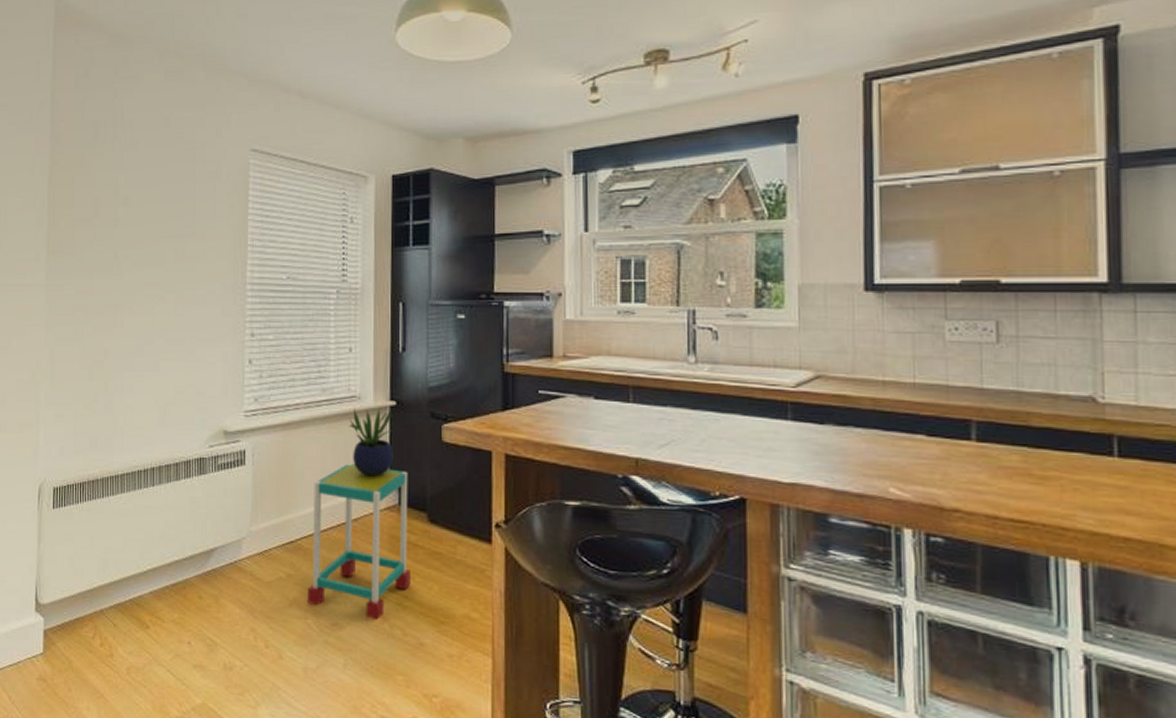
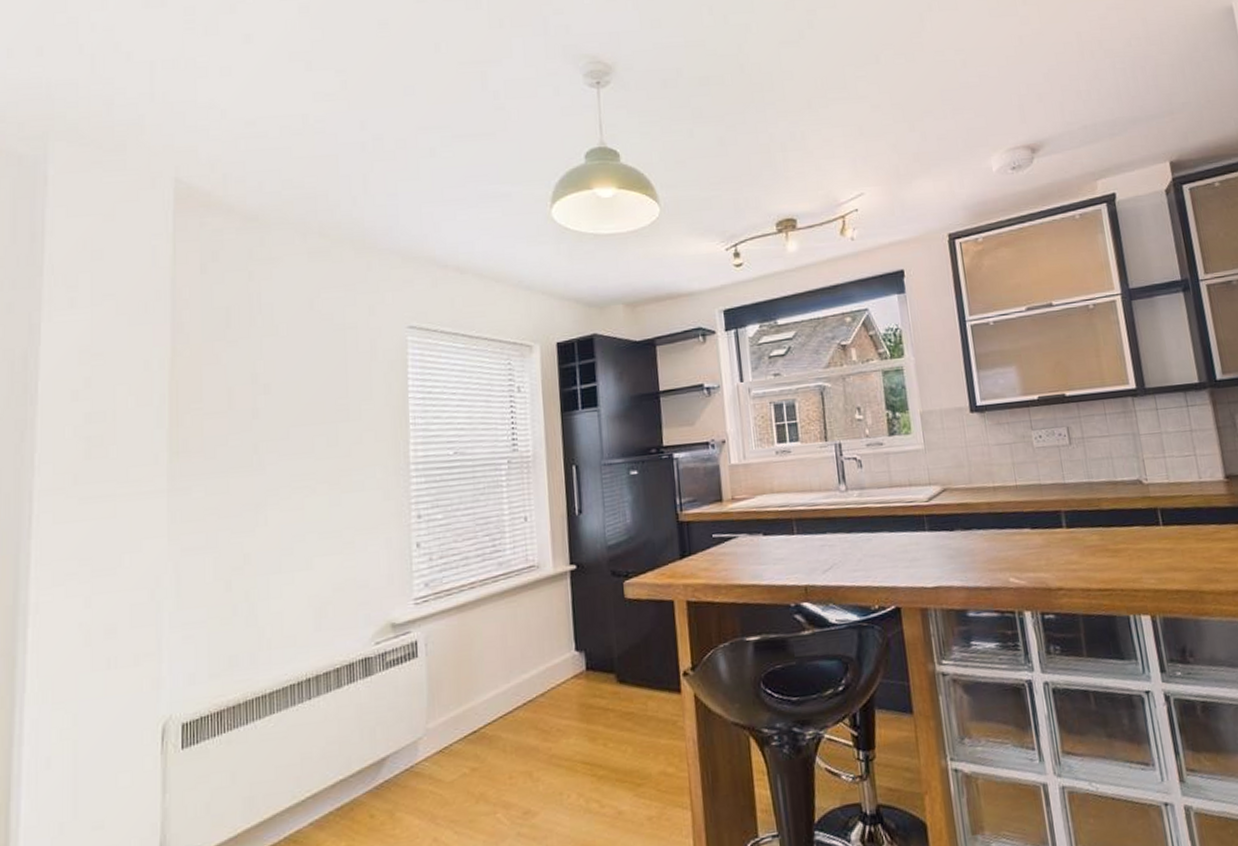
side table: present [307,462,411,620] -> none [495,634,604,797]
potted plant: present [349,407,393,477] -> none [529,573,578,647]

